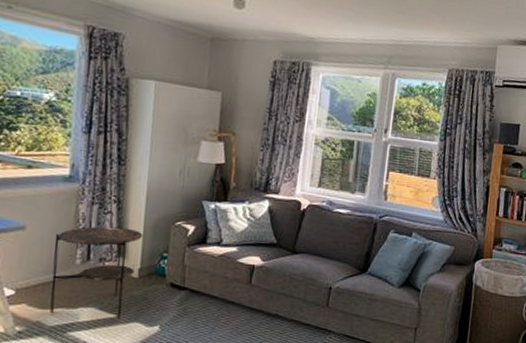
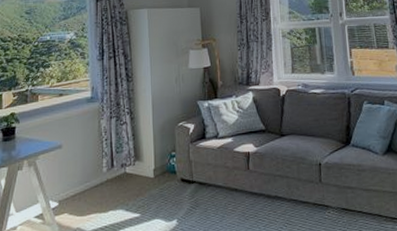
side table: present [50,226,143,319] -> none [85,133,153,219]

